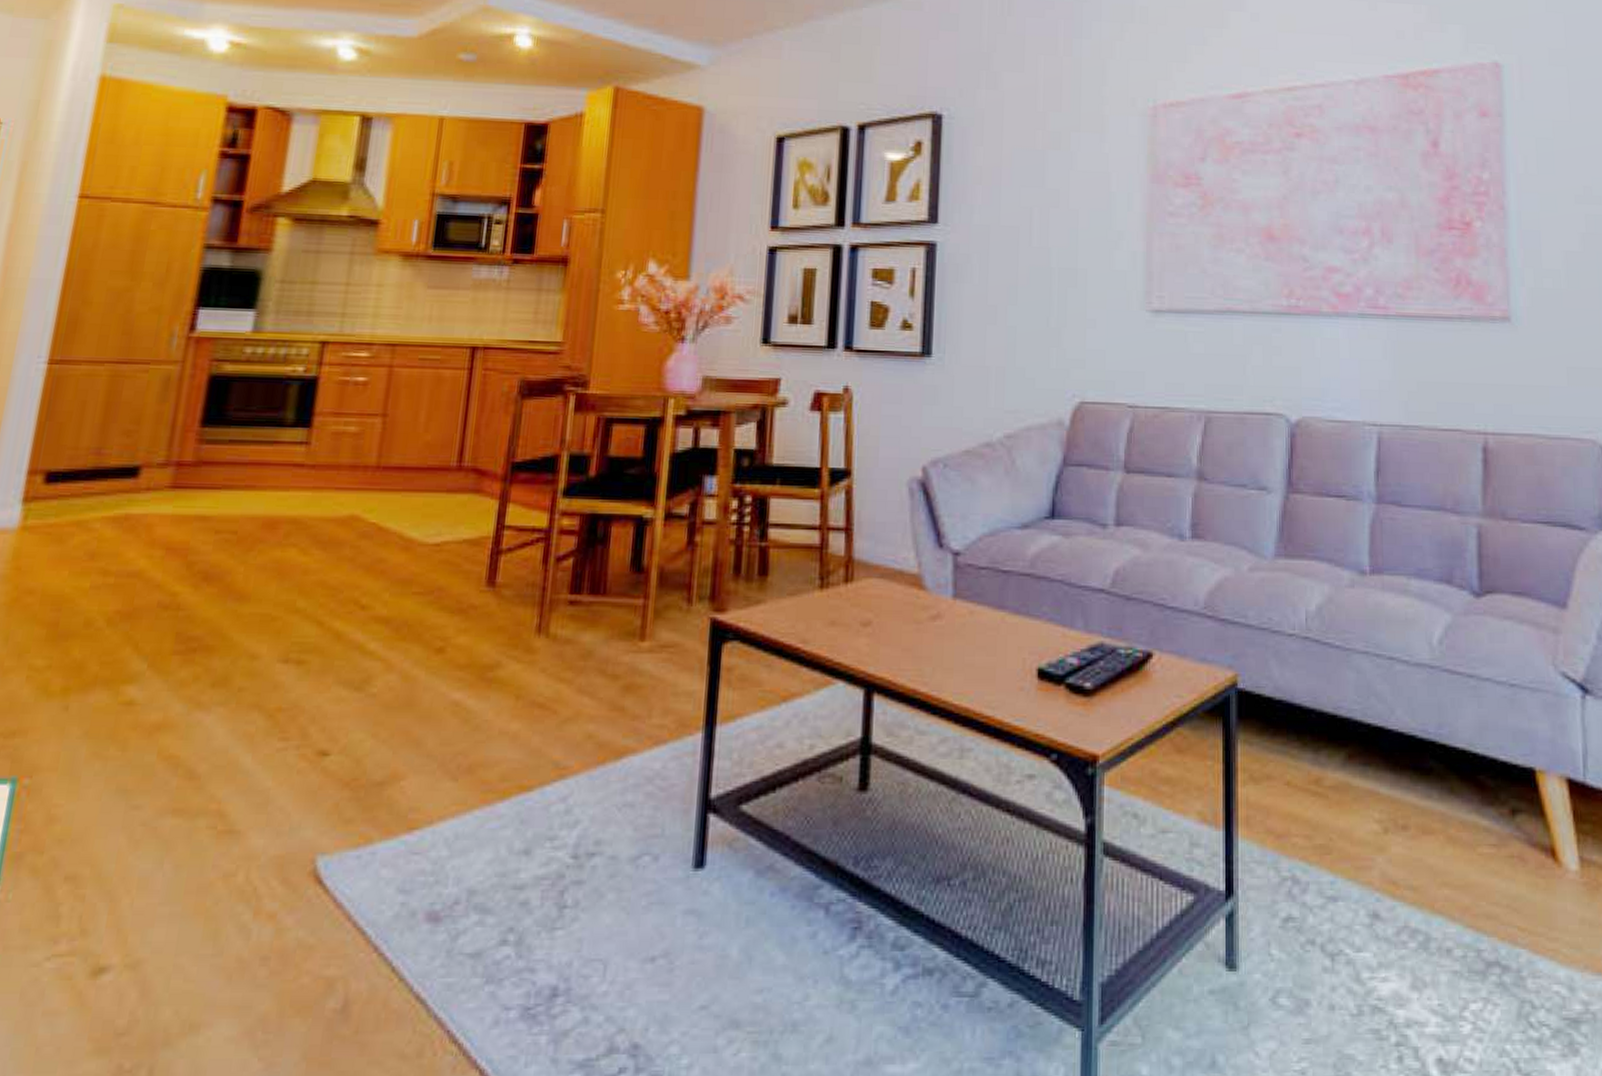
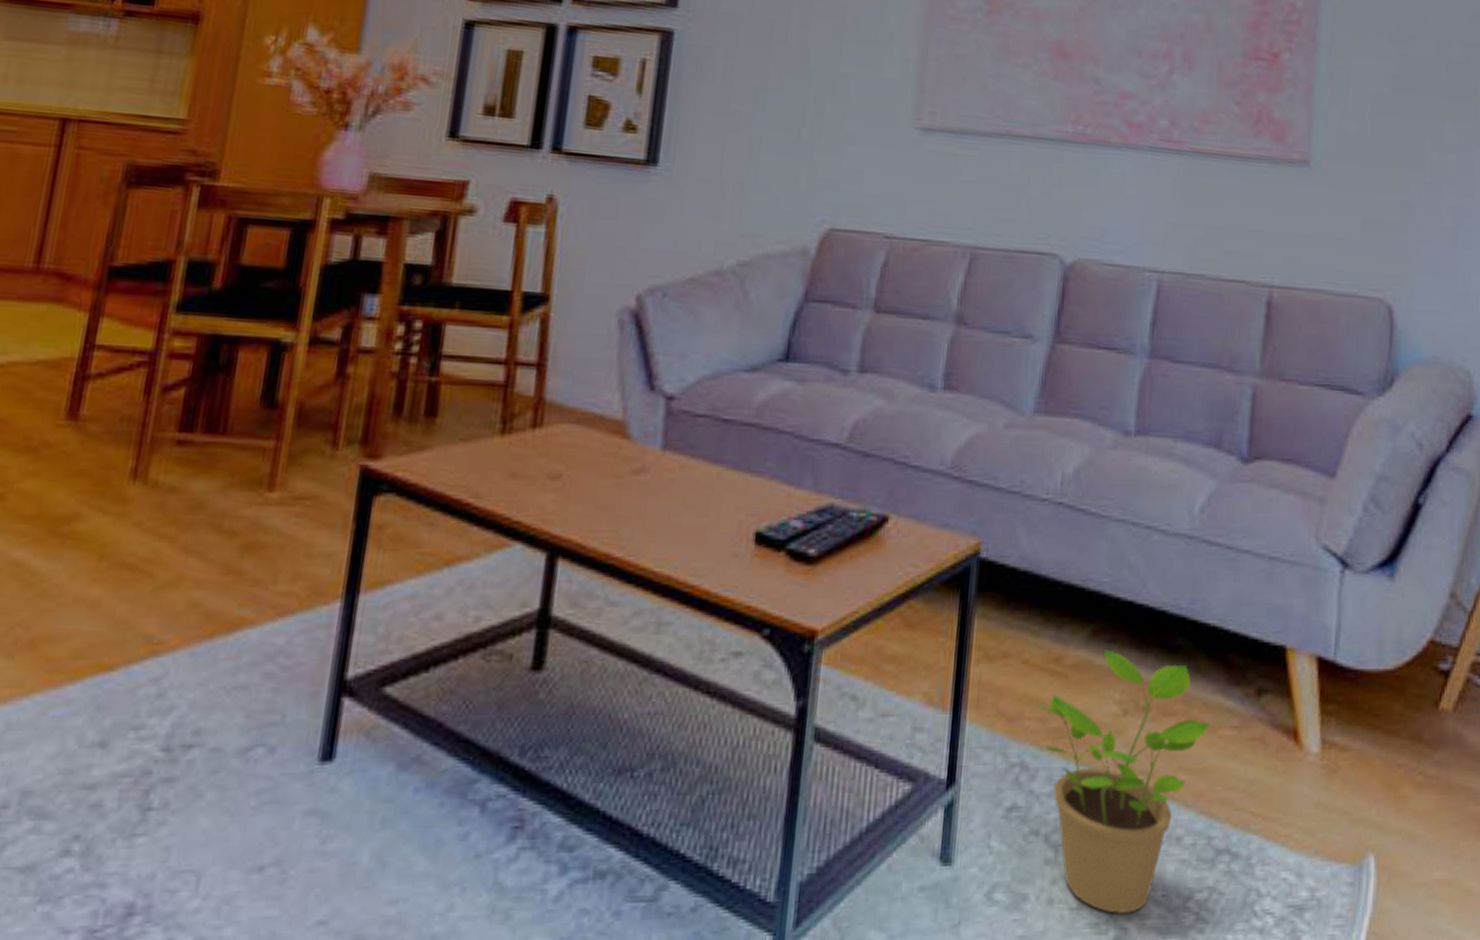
potted plant: none [1302,772,1468,1022] -> present [1037,650,1210,915]

